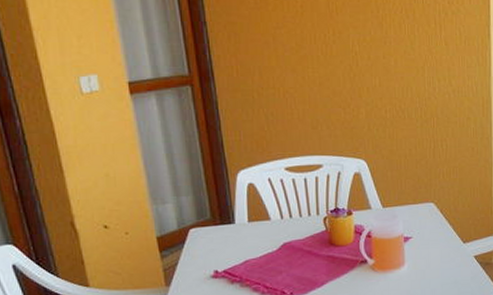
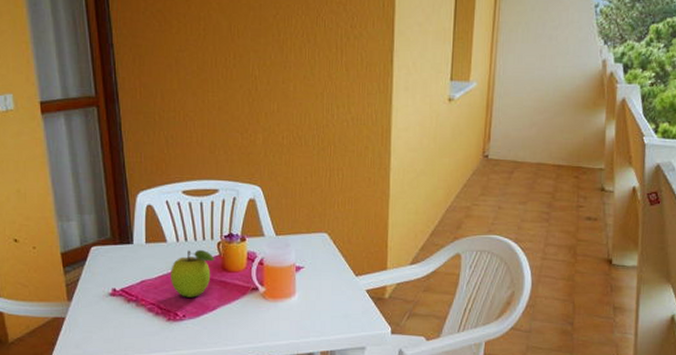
fruit: none [276,225,322,275] -> present [171,249,215,298]

